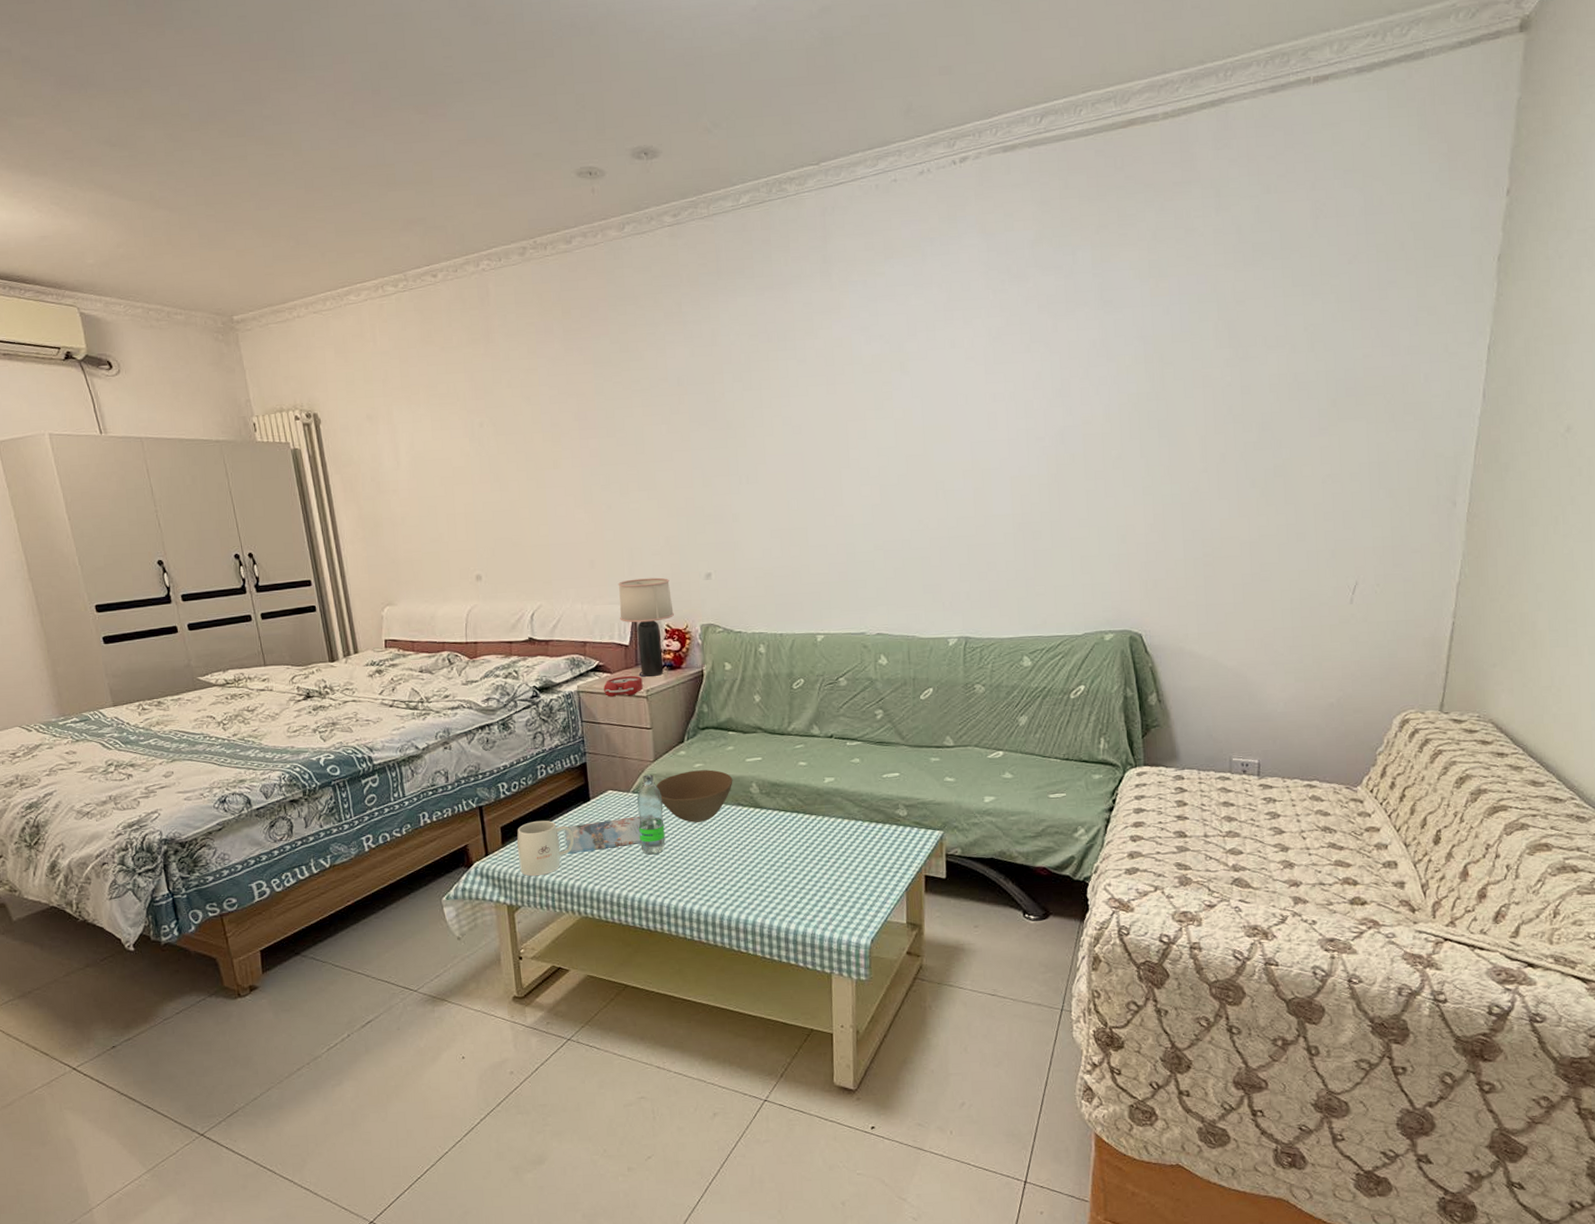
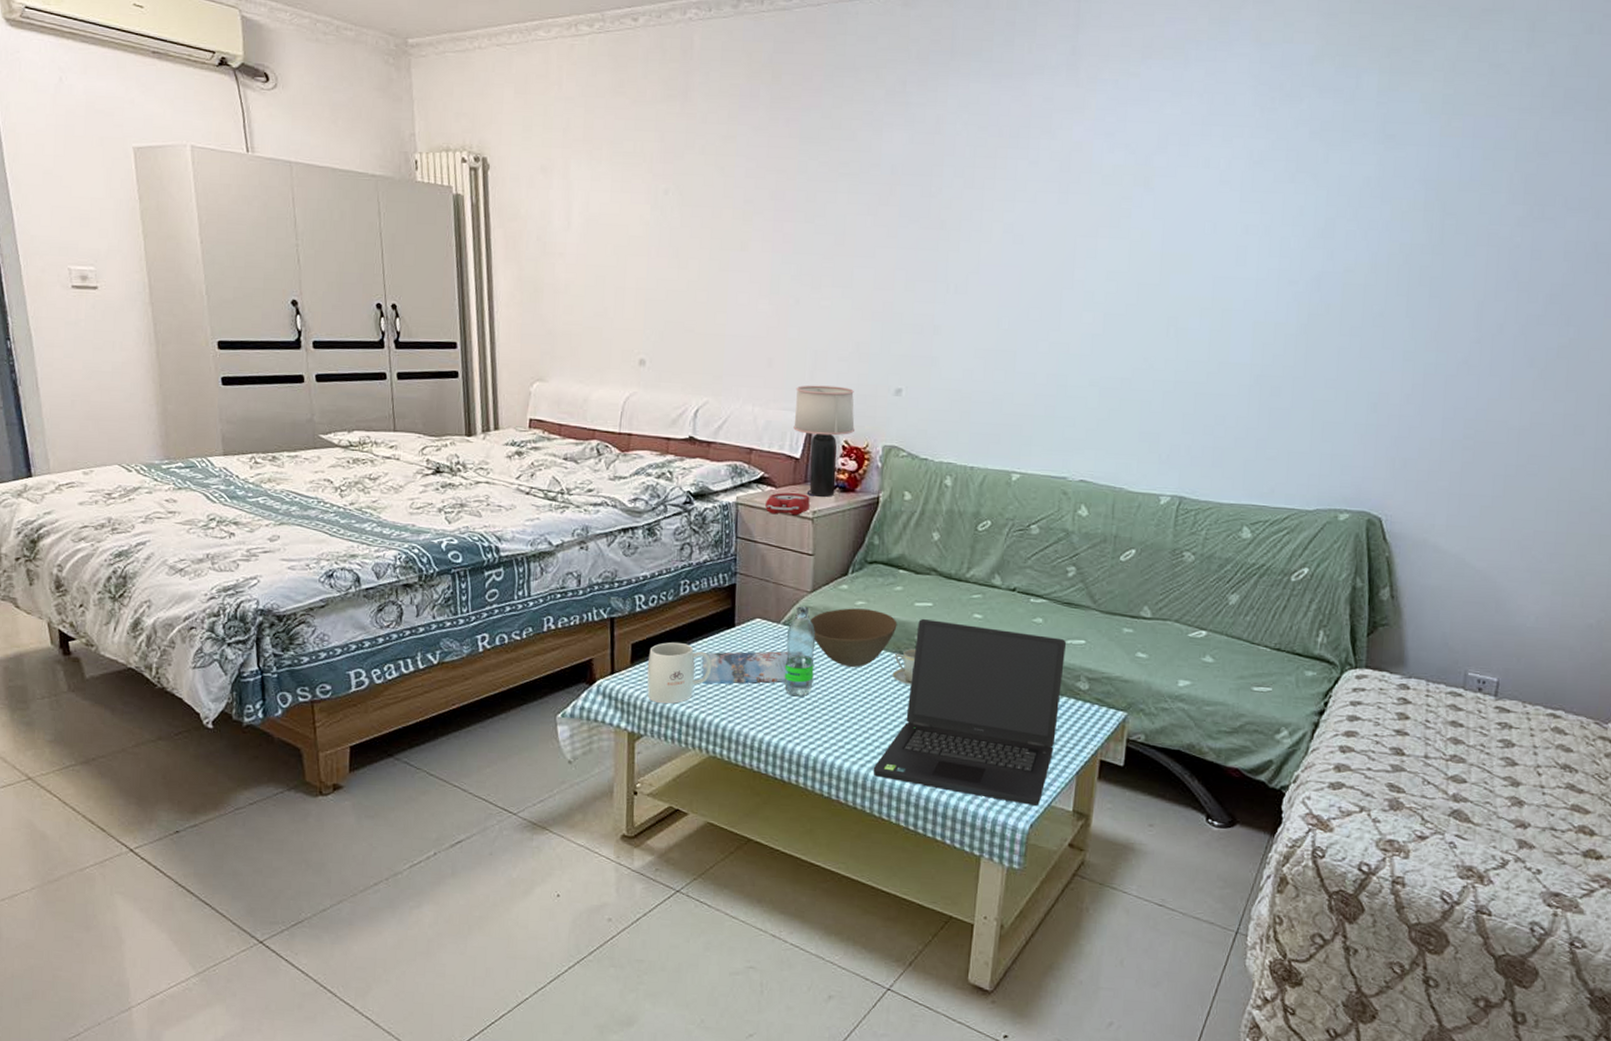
laptop: none [727,771,884,924] -> present [873,618,1067,807]
teacup: none [733,799,753,833] -> present [892,649,917,687]

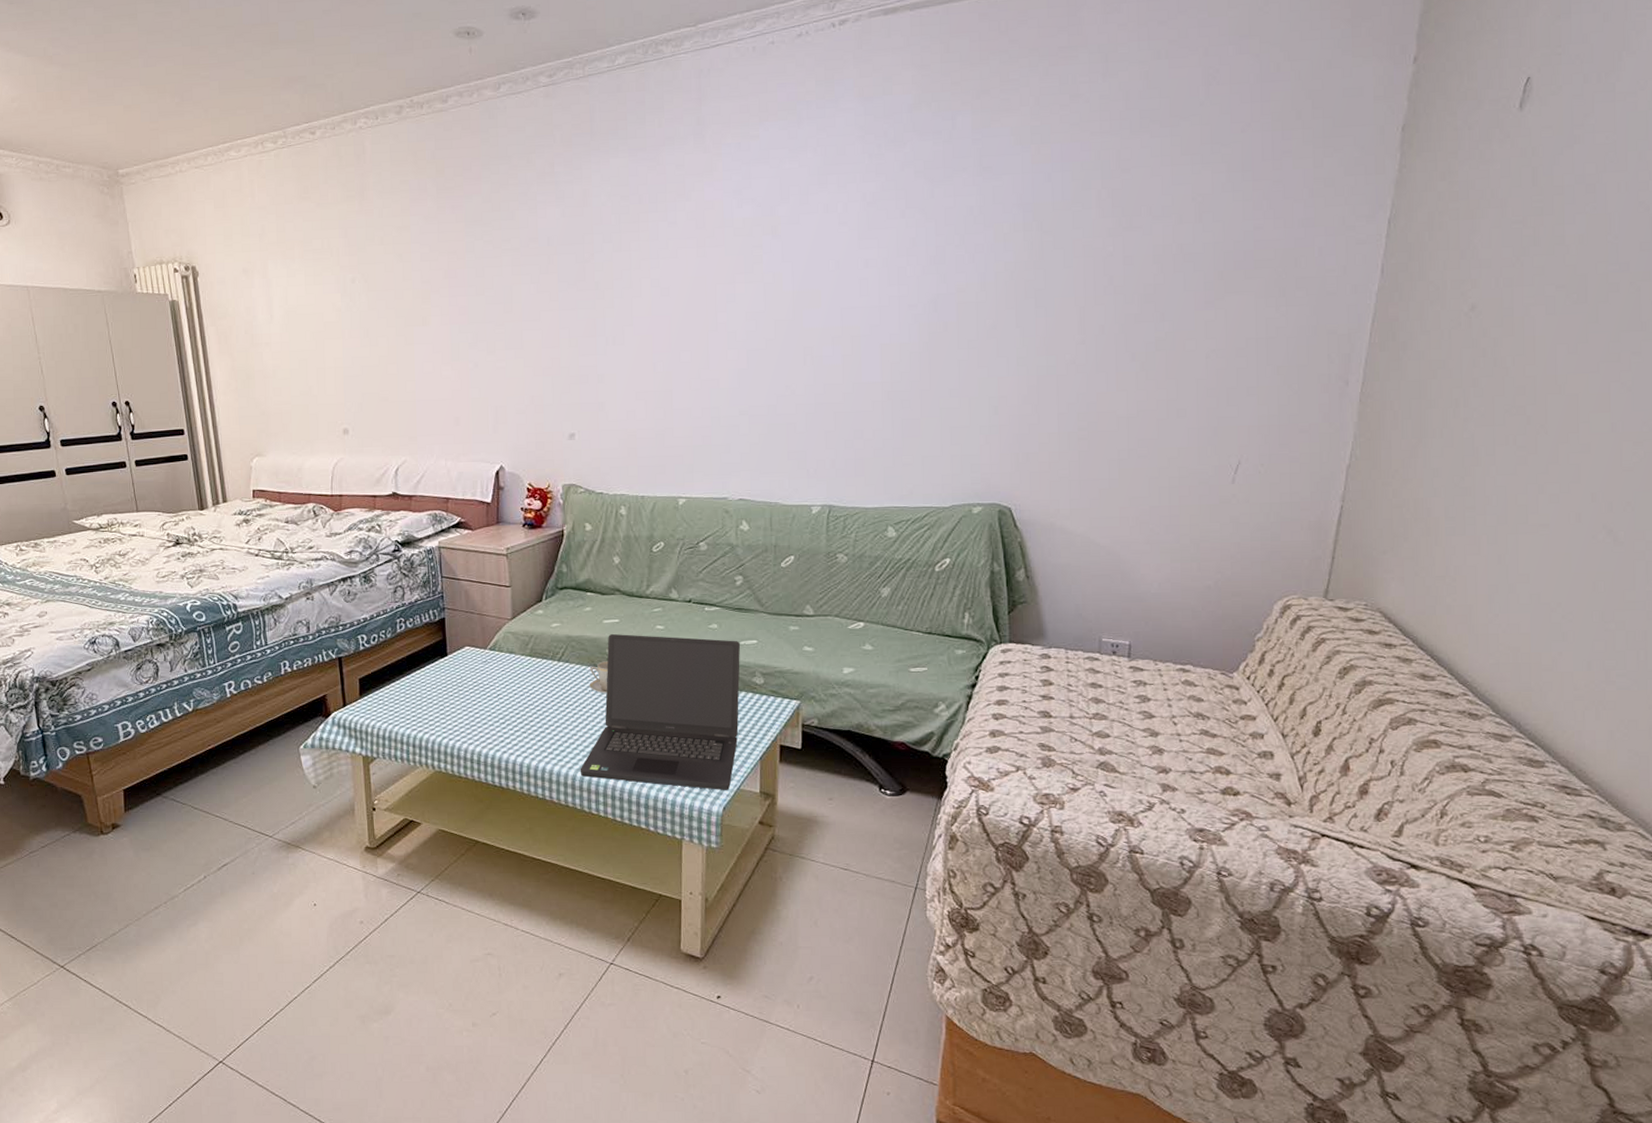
mug: present [646,642,712,705] -> none [374,673,431,729]
magazine: present [702,651,788,684] -> none [422,674,496,708]
alarm clock: present [765,492,810,516] -> none [464,533,503,554]
bottle: present [784,606,816,697] -> none [493,632,521,712]
table lamp: present [793,385,855,497] -> none [482,436,536,536]
bowl: present [810,608,897,667] -> none [513,630,590,682]

